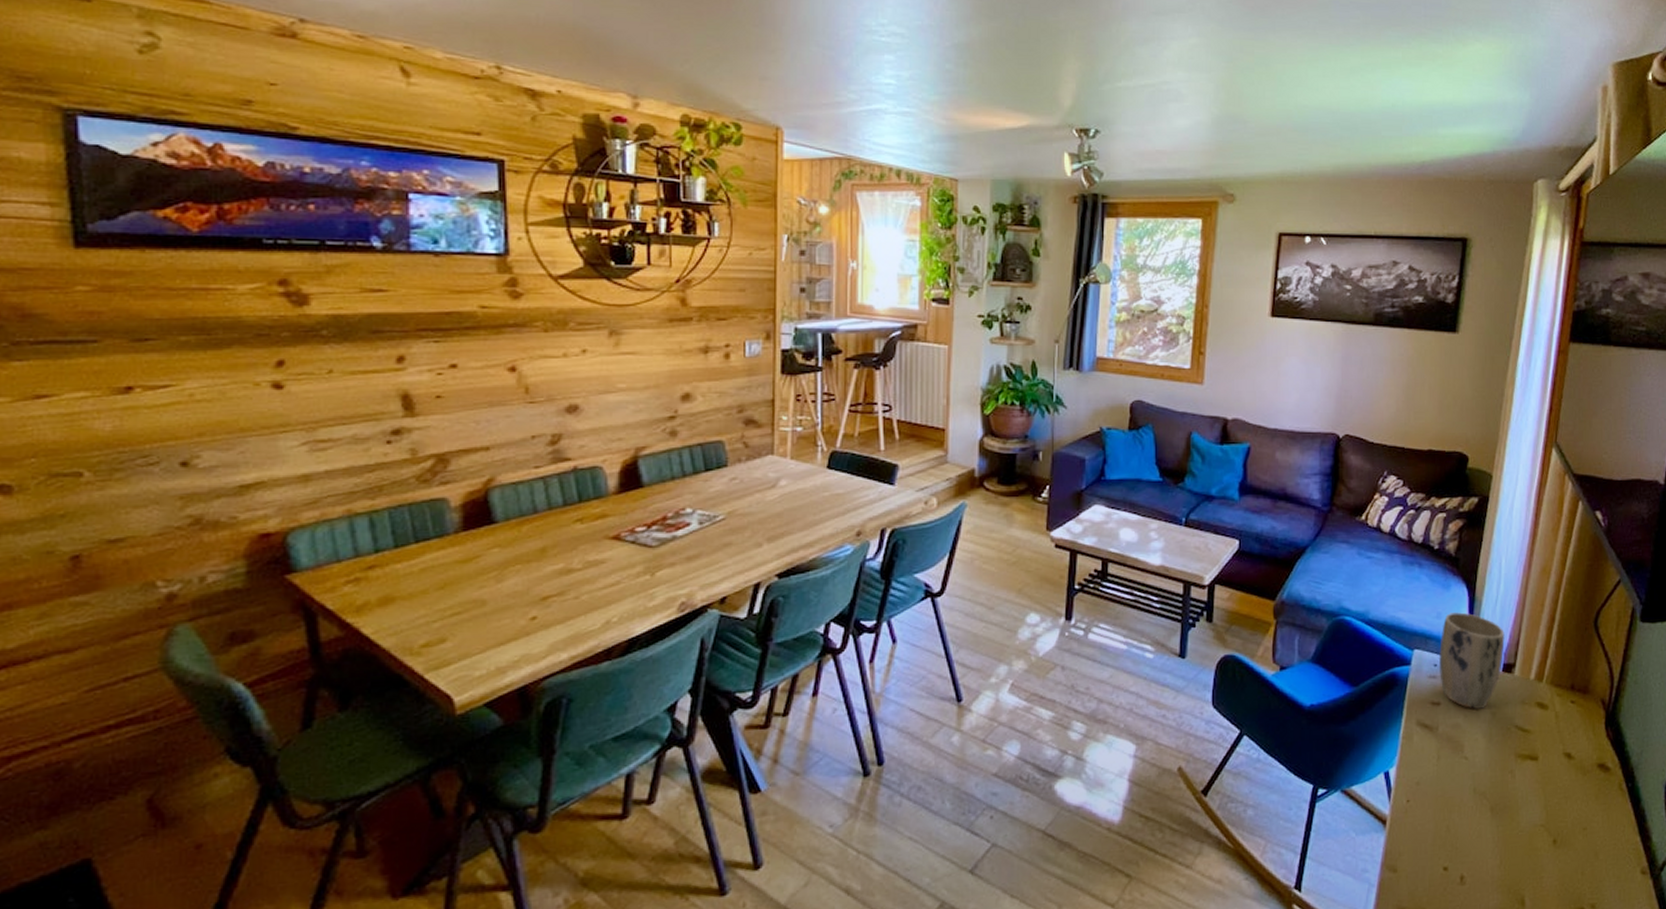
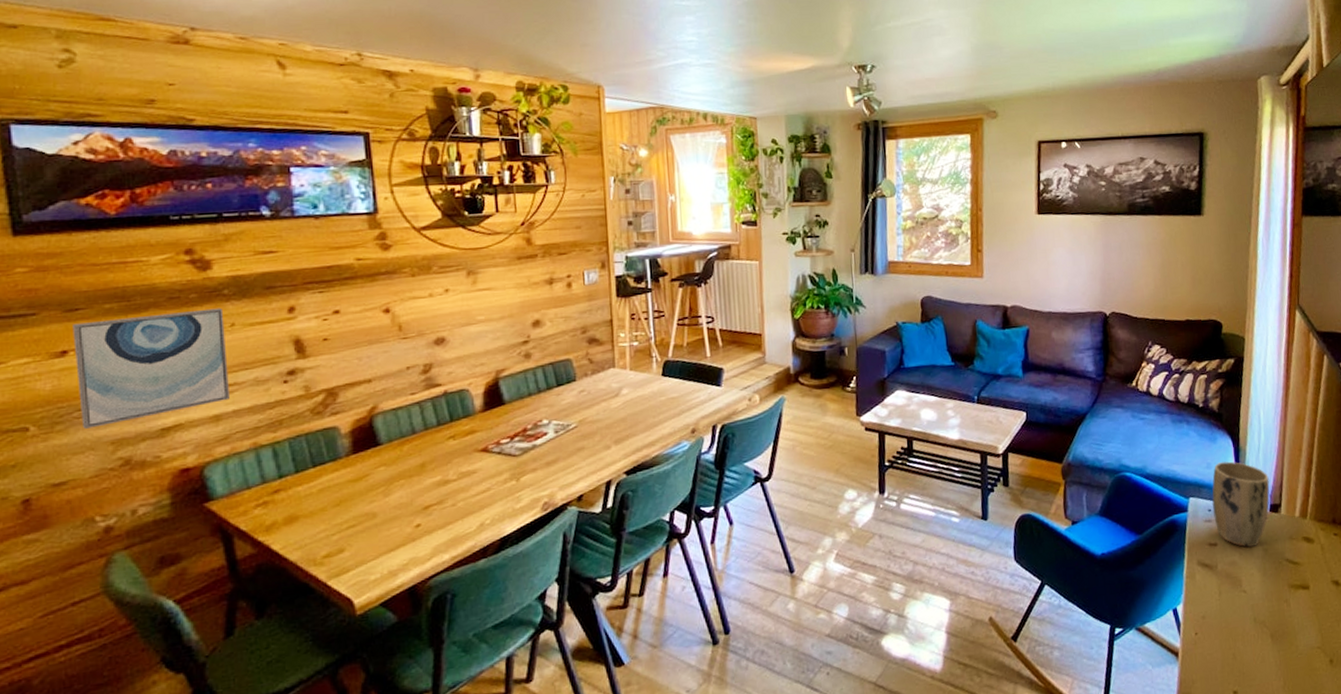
wall art: none [140,350,322,479] -> present [72,308,230,429]

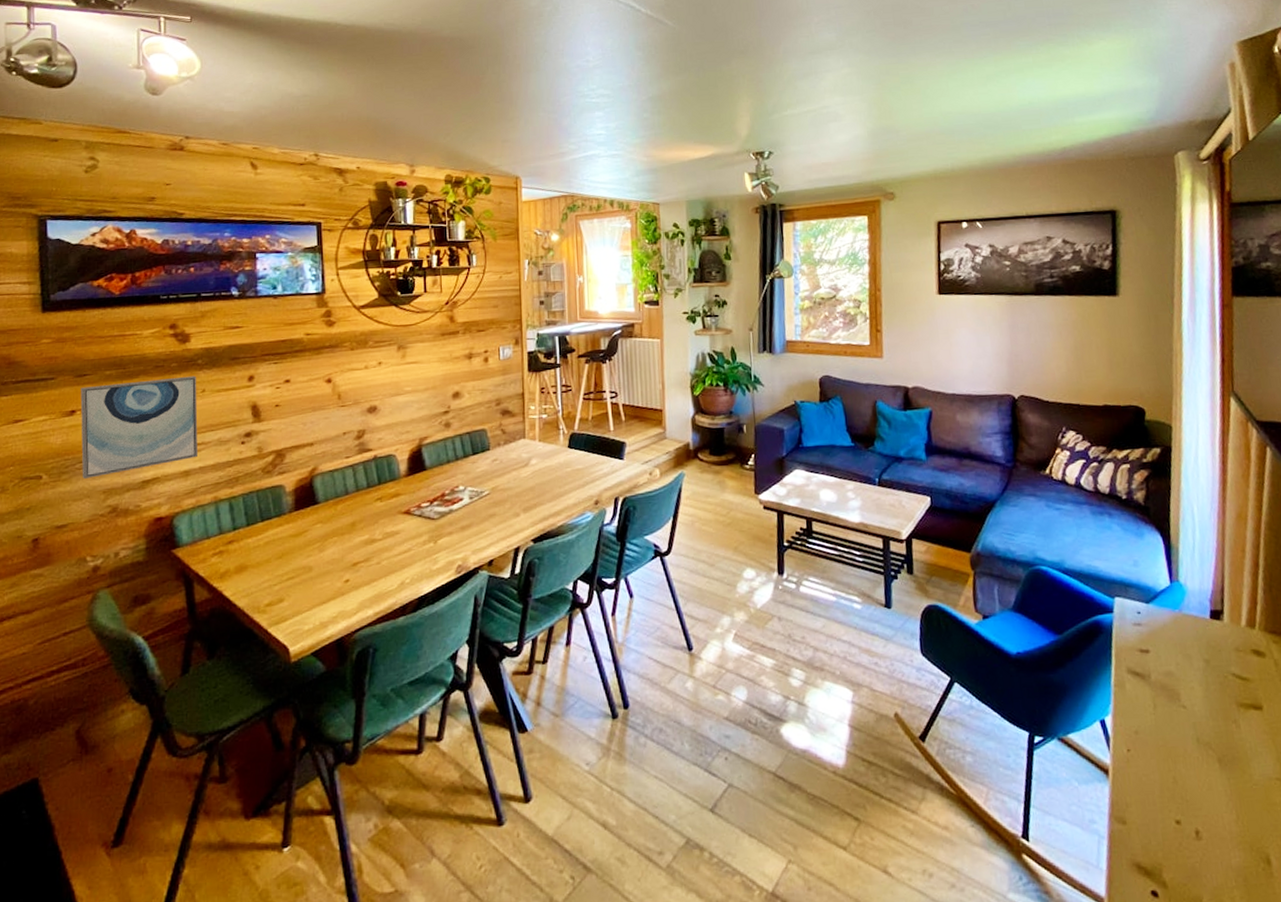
plant pot: present [1211,461,1270,547] -> none [1141,559,1209,657]

